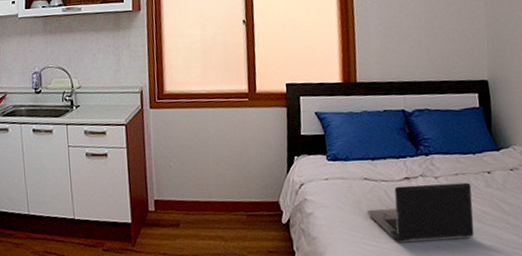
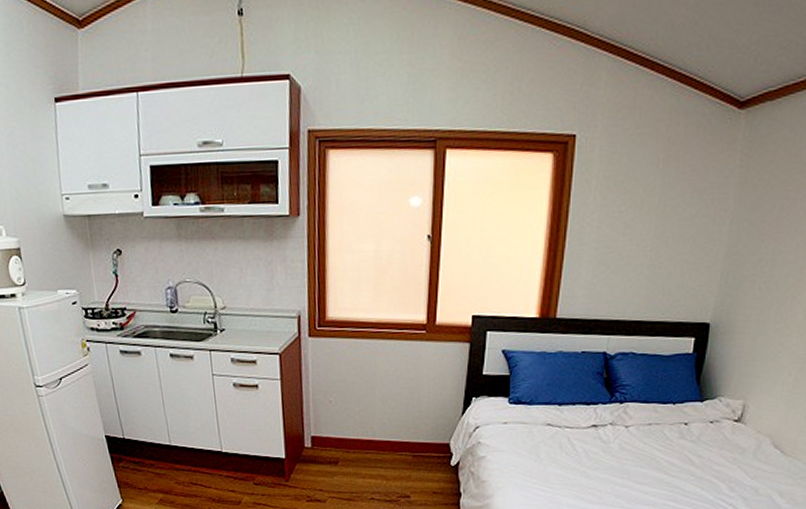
laptop computer: present [367,182,475,243] -> none [545,433,664,490]

